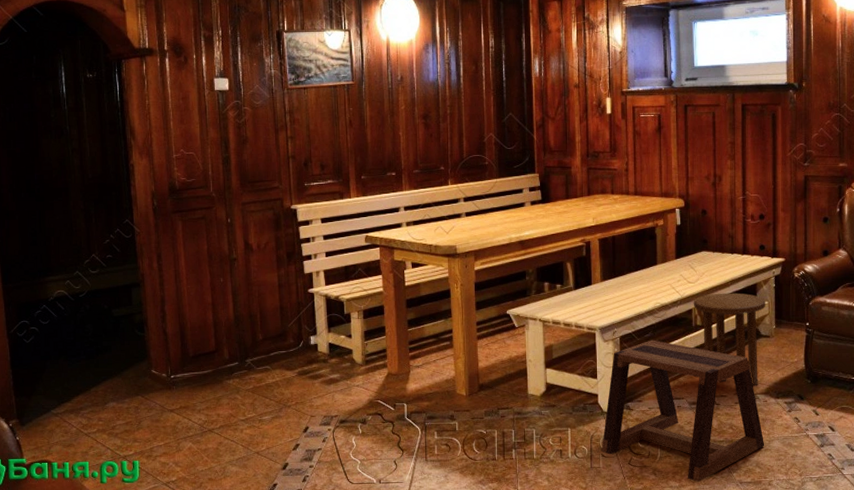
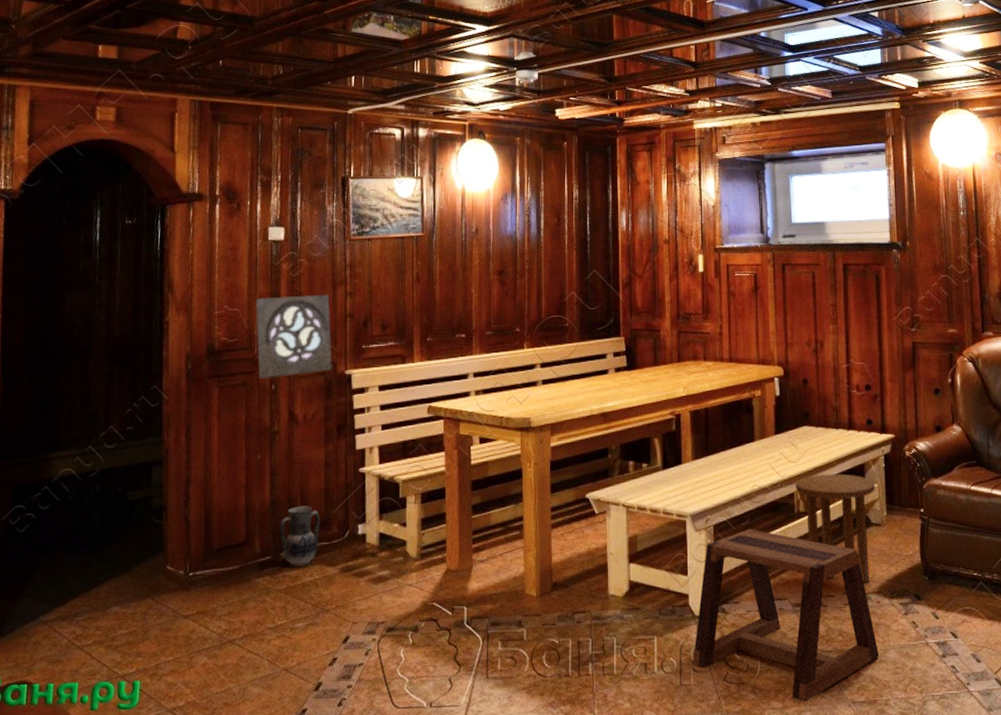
wall ornament: none [207,138,279,214] -> present [255,294,332,380]
ceramic jug: none [243,321,278,370] -> present [279,506,320,566]

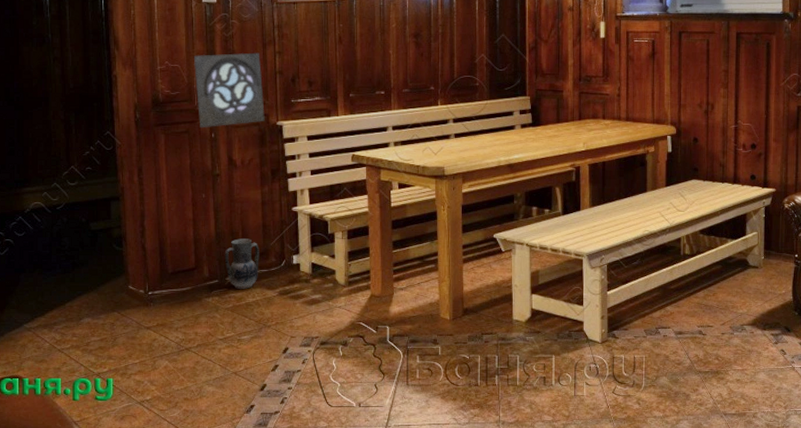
stool: present [692,529,880,702] -> none [585,267,751,412]
side table: present [795,474,875,584] -> none [682,222,755,317]

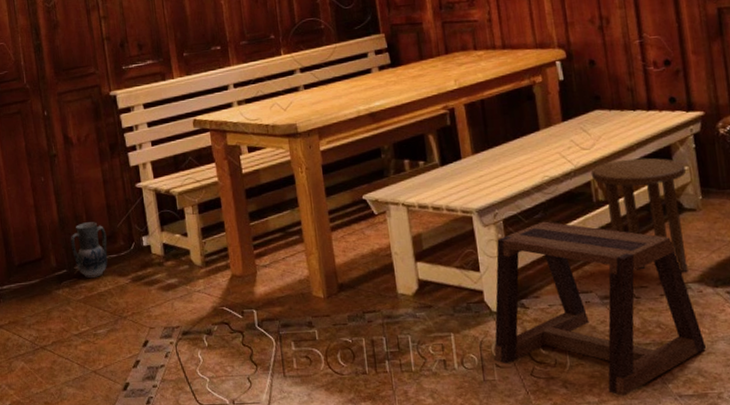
wall ornament: present [193,52,265,128] -> none [17,20,97,107]
stool: none [585,267,751,412] -> present [494,221,707,396]
side table: none [682,222,755,317] -> present [590,158,688,273]

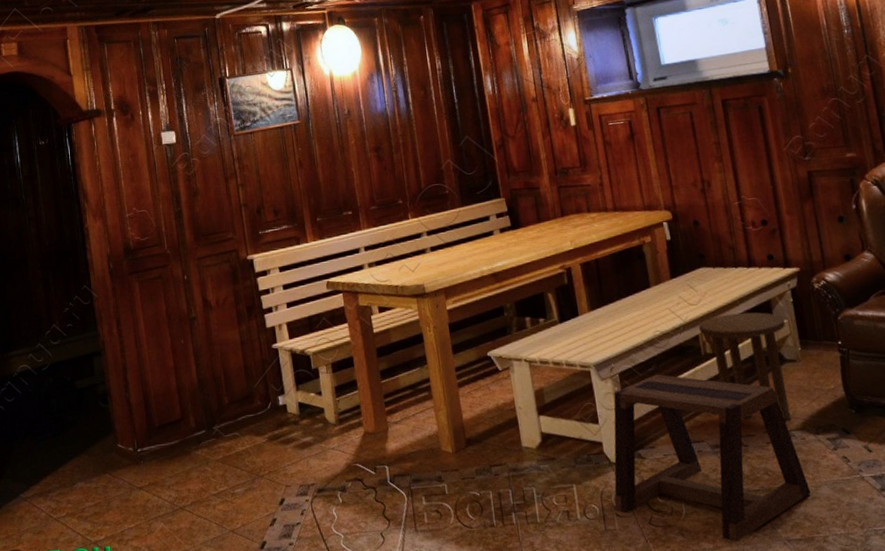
ceramic jug: present [70,222,108,278] -> none [209,382,245,438]

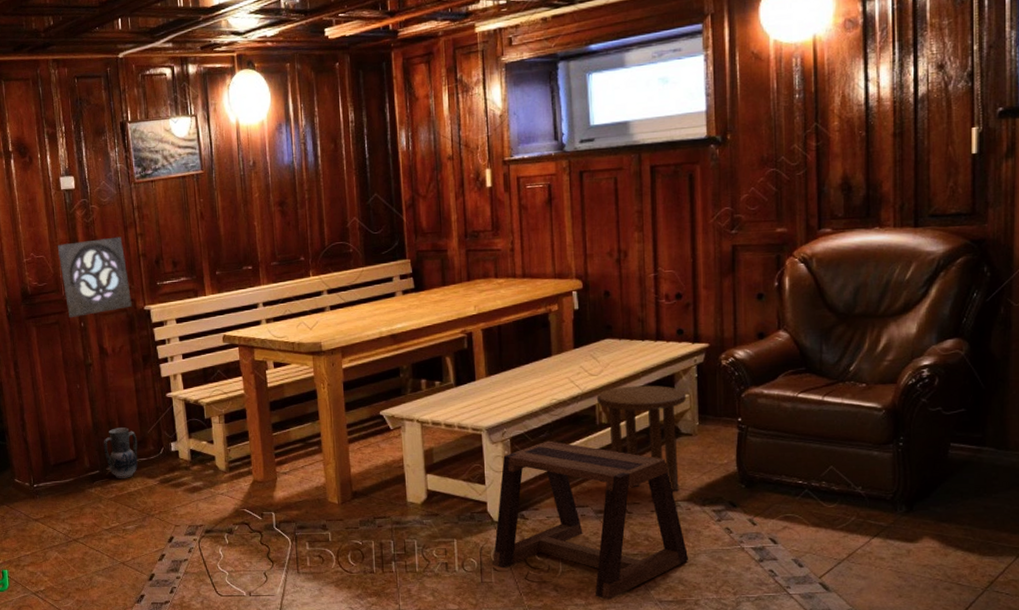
wall ornament: none [159,187,235,272] -> present [57,236,132,318]
ceramic jug: none [209,382,245,438] -> present [103,427,138,478]

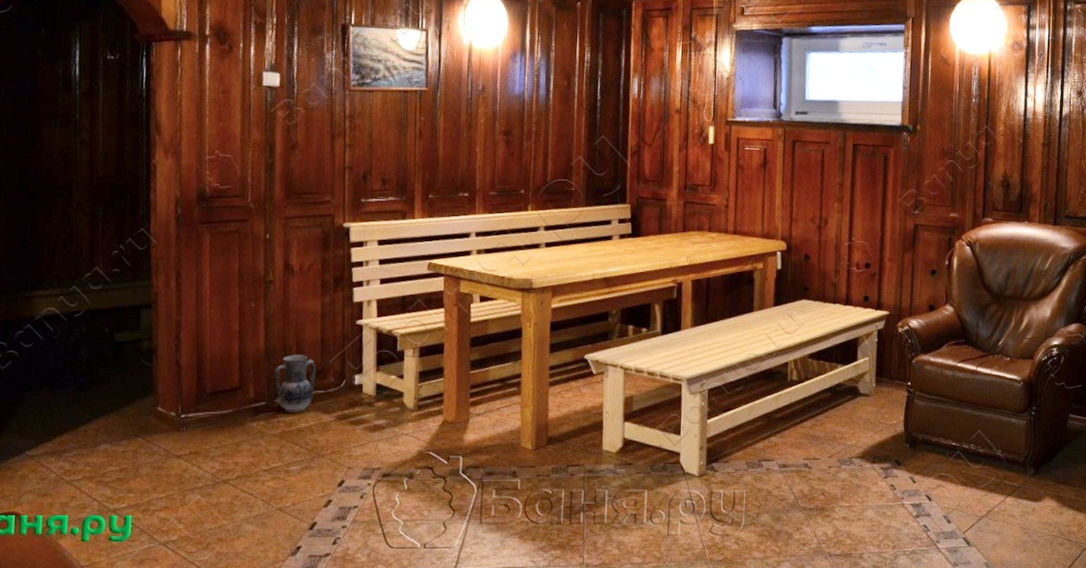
wall ornament: present [57,236,132,318] -> none [249,144,330,228]
stool: present [493,440,689,600] -> none [680,394,858,553]
side table: present [596,385,686,492] -> none [789,346,866,449]

